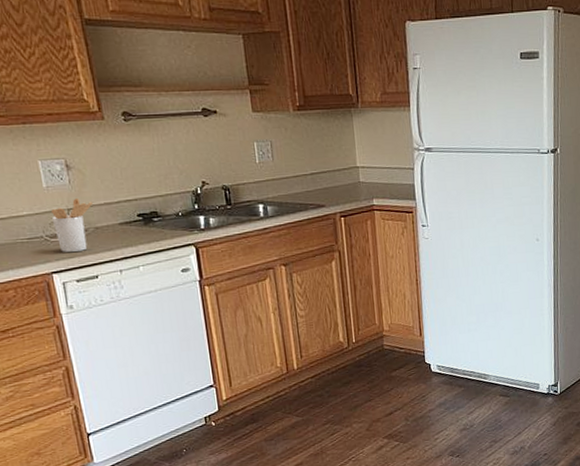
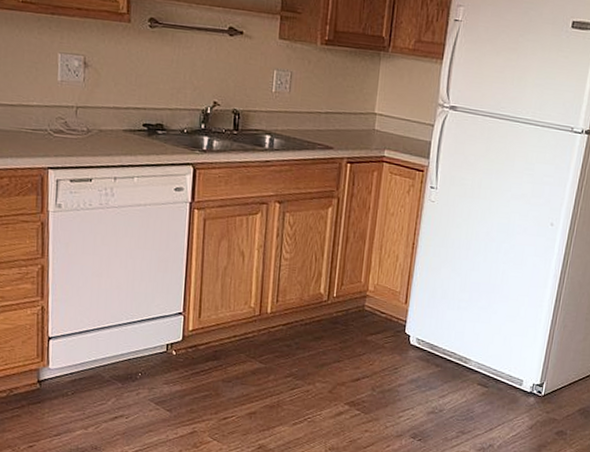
utensil holder: present [51,198,93,252] -> none [60,97,102,151]

